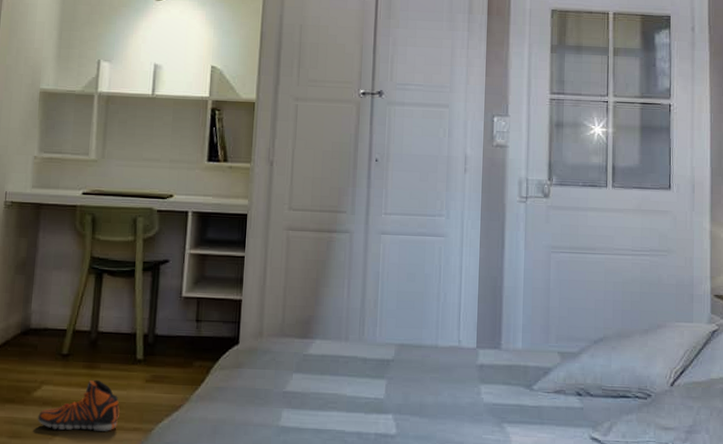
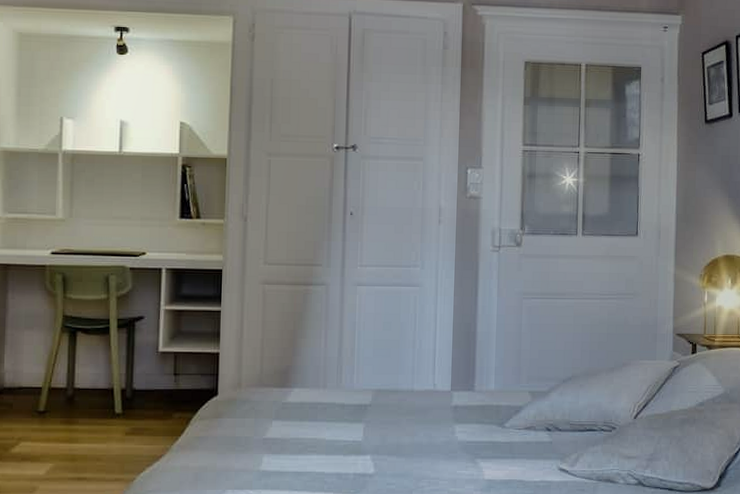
sneaker: present [38,379,120,431] -> none [17,434,100,483]

